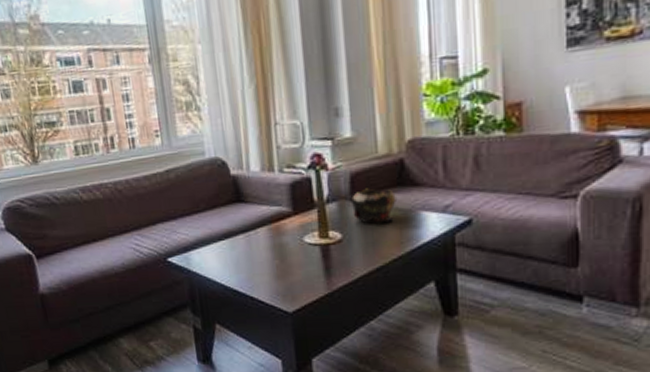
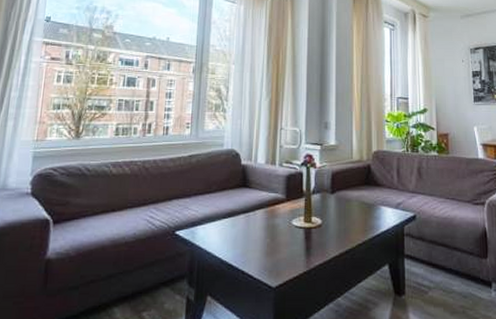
decorative bowl: present [350,188,396,224] -> none [330,185,364,213]

